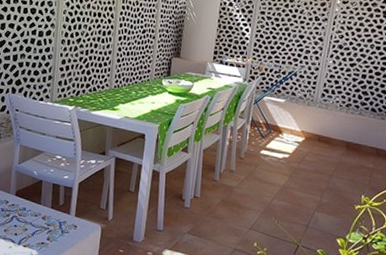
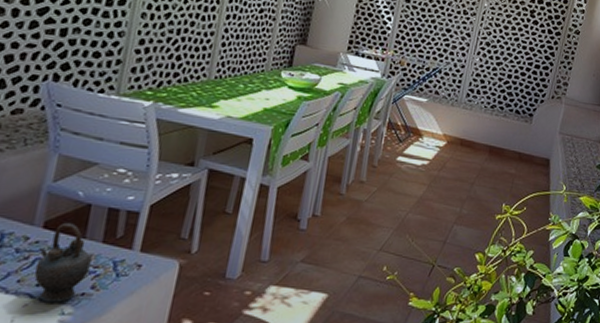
teapot: none [13,192,46,248] -> present [34,222,92,303]

